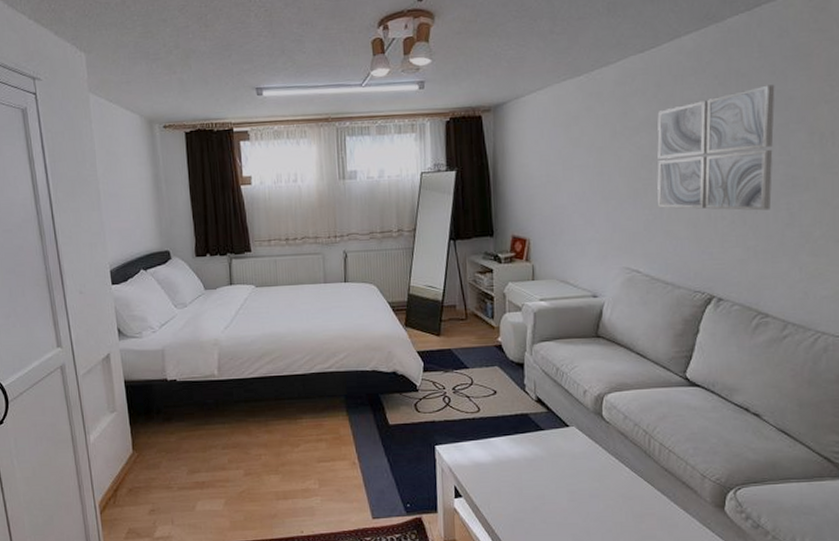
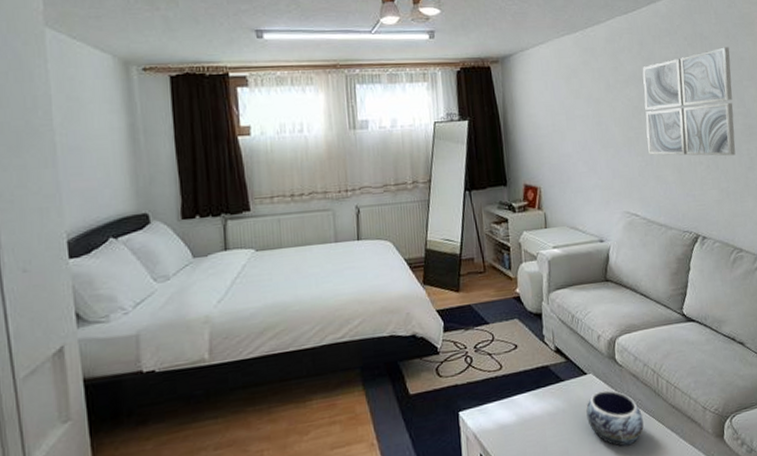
decorative bowl: none [566,444,630,501] -> present [586,390,644,447]

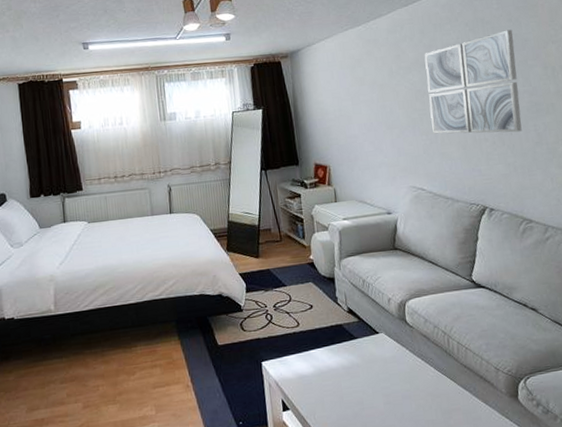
decorative bowl: present [586,390,644,447] -> none [379,348,436,401]

